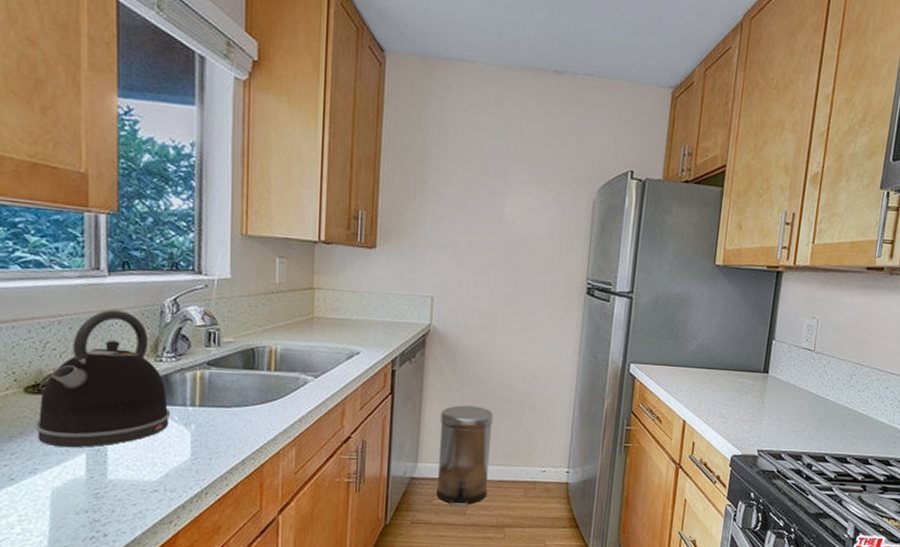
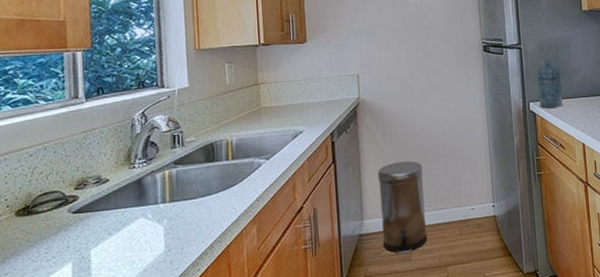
kettle: present [36,309,171,447] -> none [26,129,145,261]
canister: none [642,316,675,376] -> present [536,59,563,109]

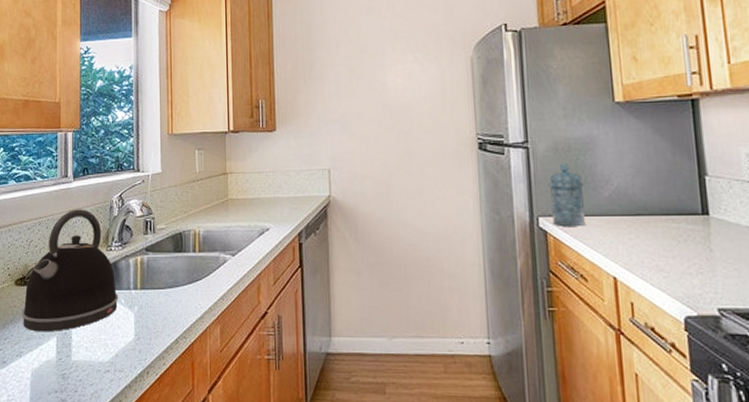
kettle: none [26,129,145,261] -> present [22,209,119,331]
pedal bin: present [378,161,428,255] -> none [349,274,405,385]

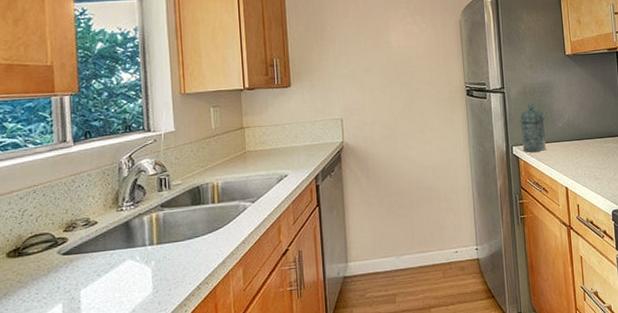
kettle: present [22,209,119,331] -> none [17,172,133,301]

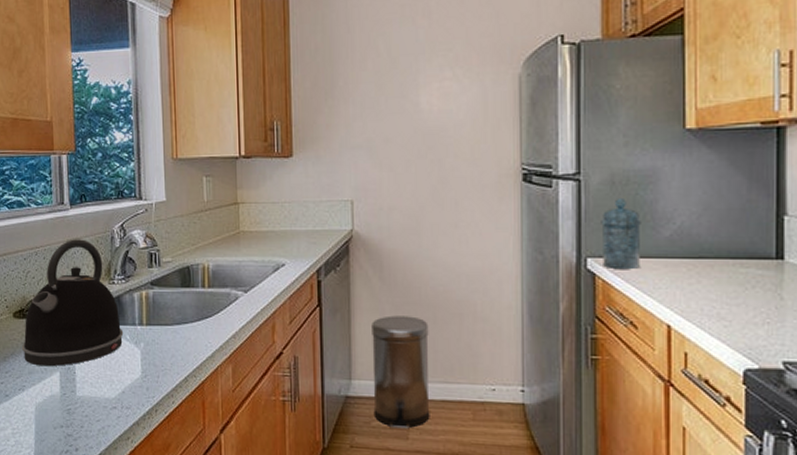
kettle: none [17,172,133,301] -> present [22,239,124,366]
pedal bin: none [362,204,411,297] -> present [372,315,430,431]

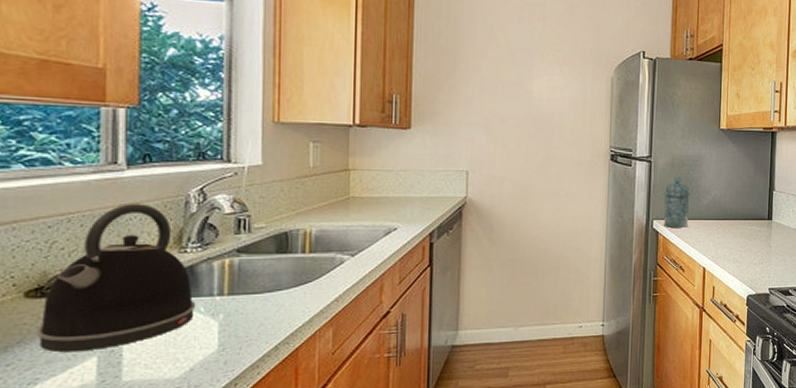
pedal bin: present [372,315,430,431] -> none [477,271,530,370]

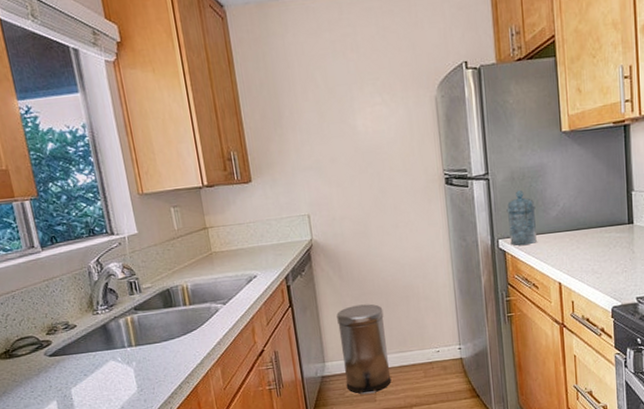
kettle: present [37,204,196,352] -> none [12,277,115,399]
pedal bin: none [477,271,530,370] -> present [336,304,391,396]

